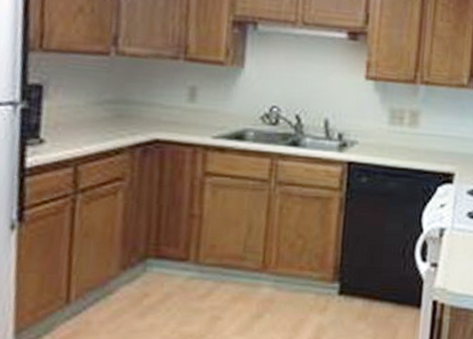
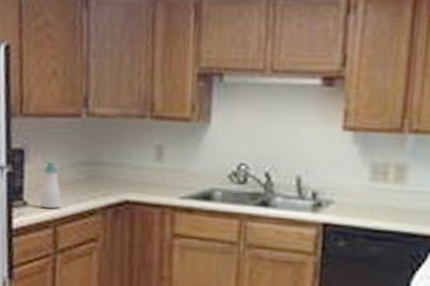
soap bottle: none [59,98,85,148] -> present [39,161,61,209]

